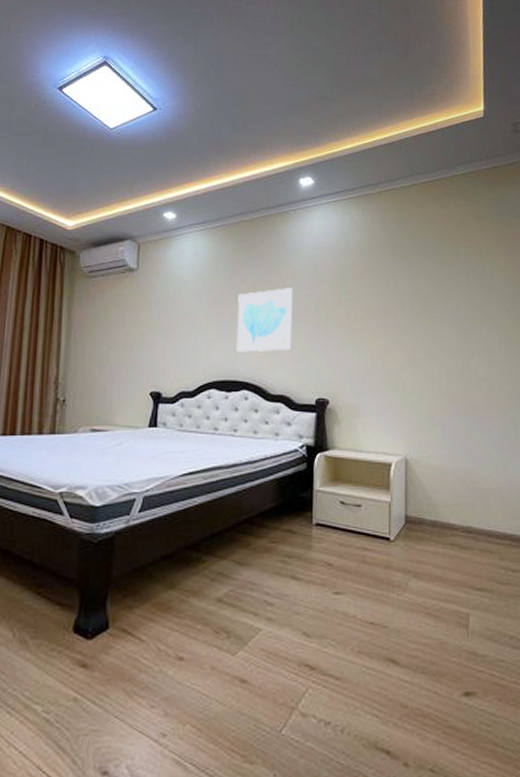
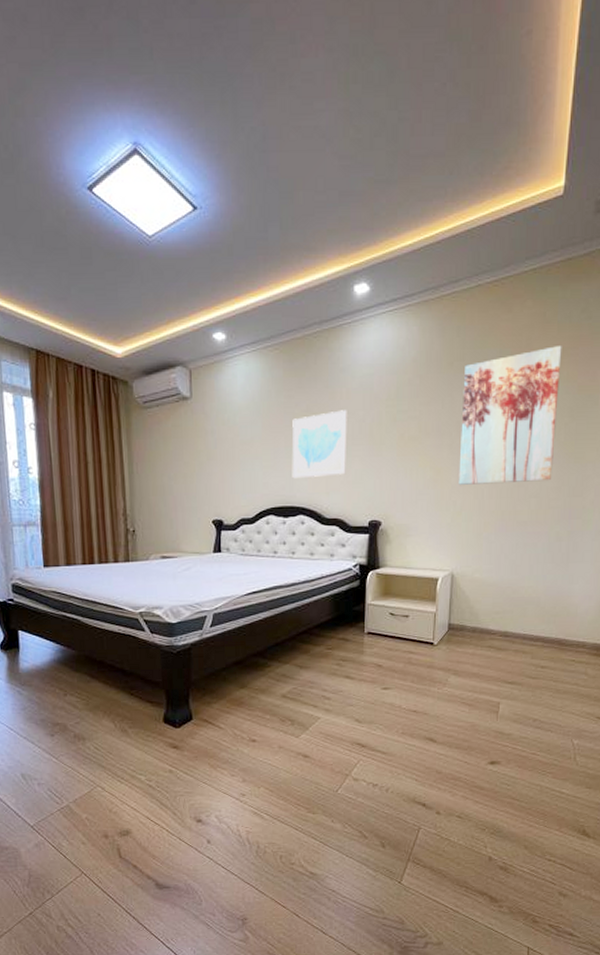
wall art: none [406,238,500,366] -> present [458,344,562,485]

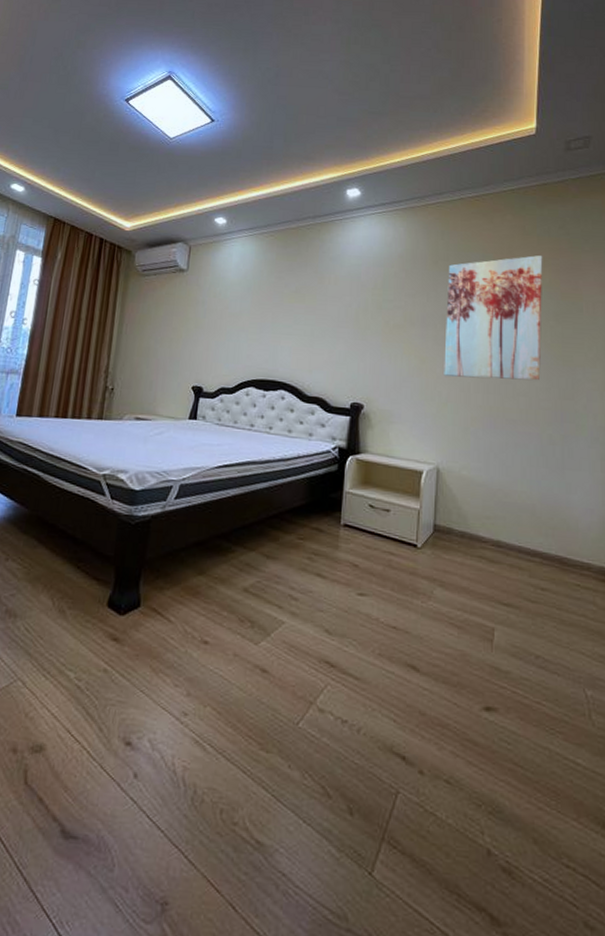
wall art: present [292,410,347,479] -> none [276,294,334,355]

